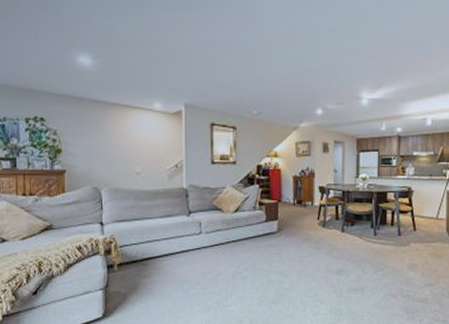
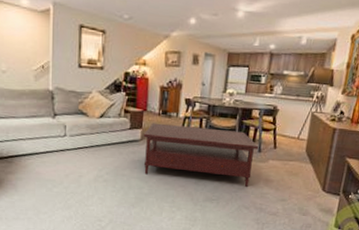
coffee table: none [279,213,398,274] -> present [143,123,259,188]

